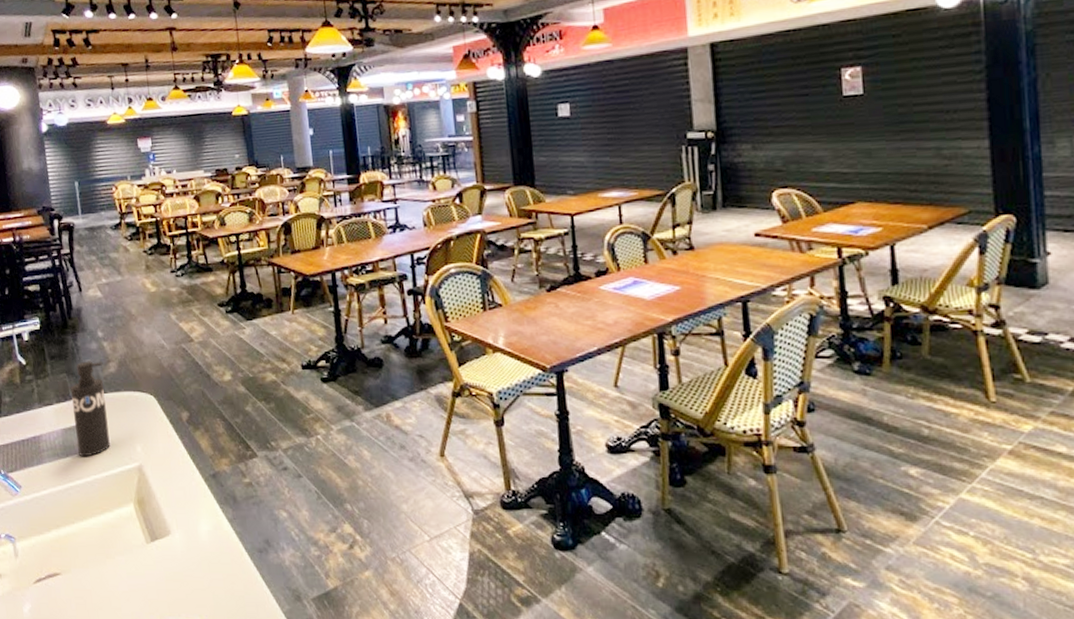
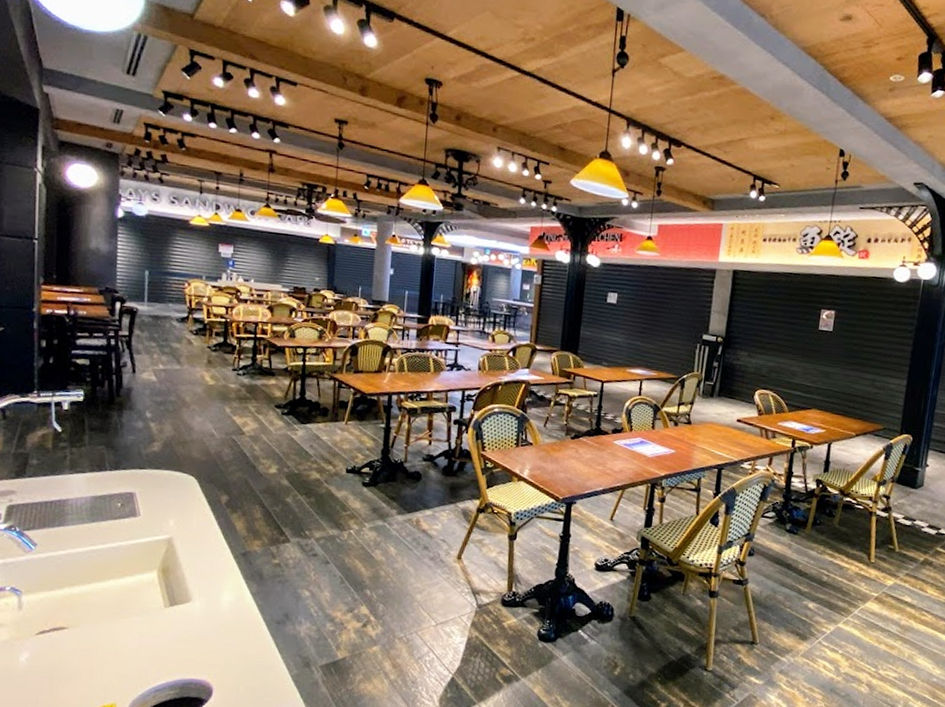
soap dispenser: present [71,361,110,457] -> none [106,437,147,525]

